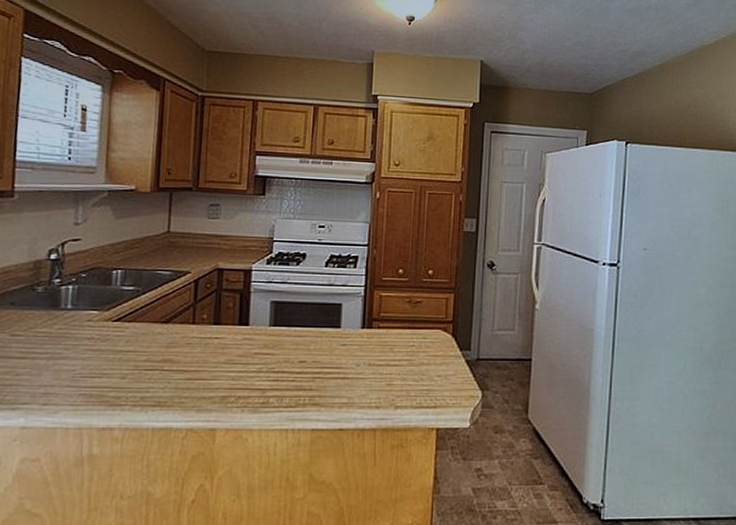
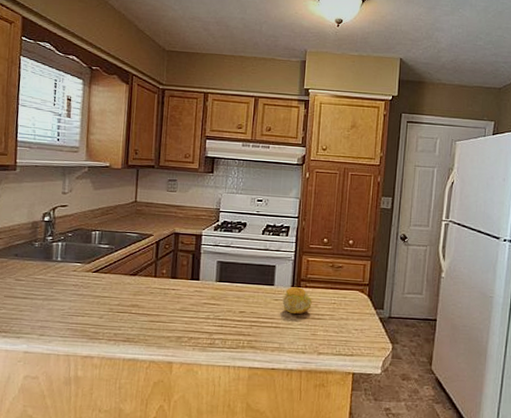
fruit: none [351,328,386,362] -> present [282,287,312,315]

